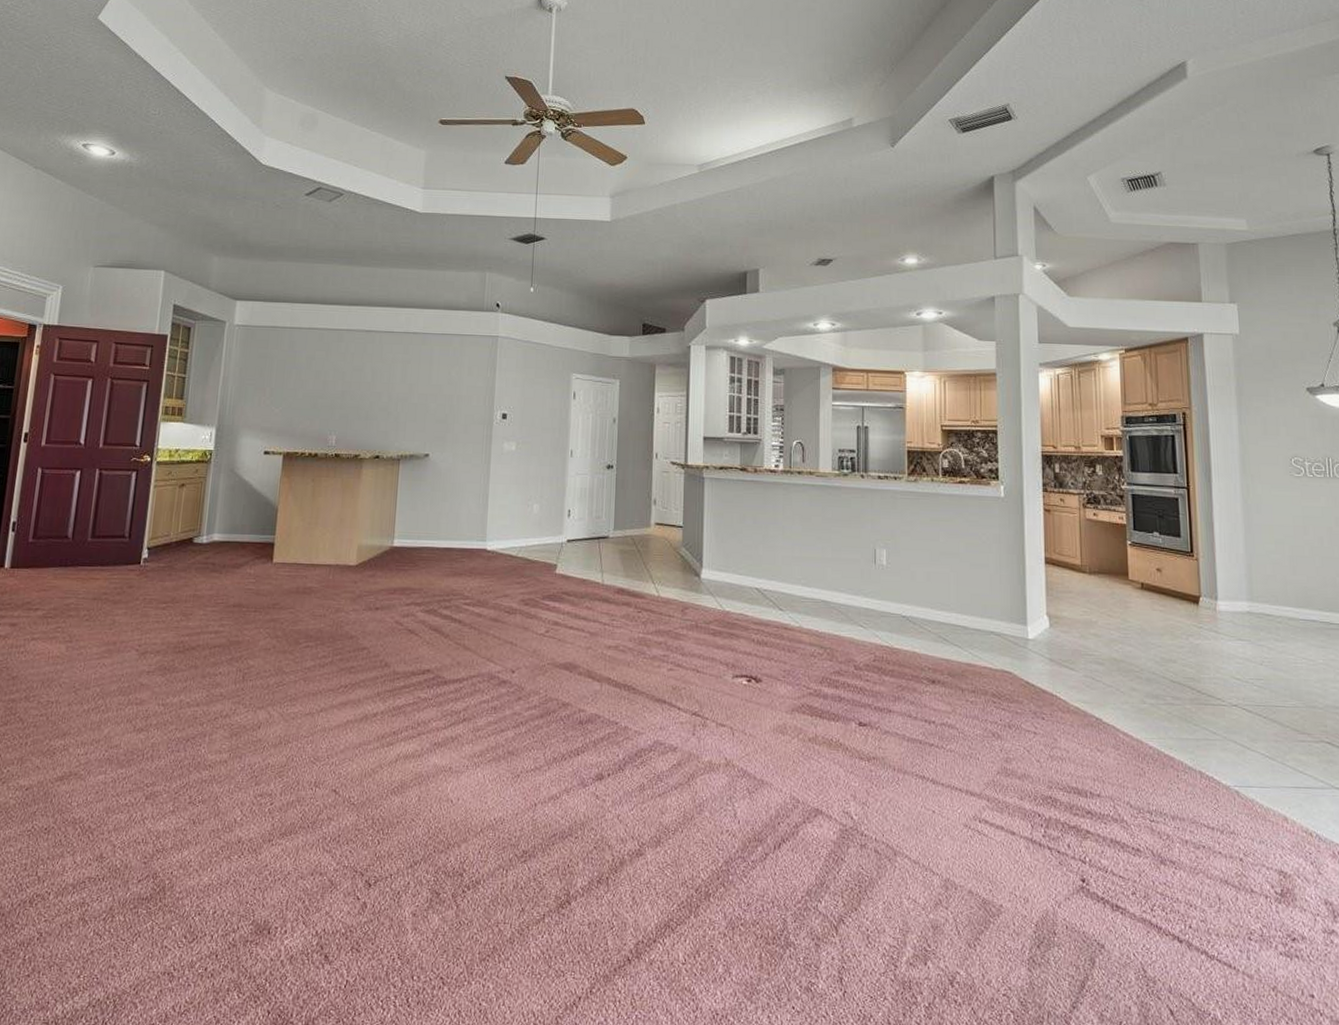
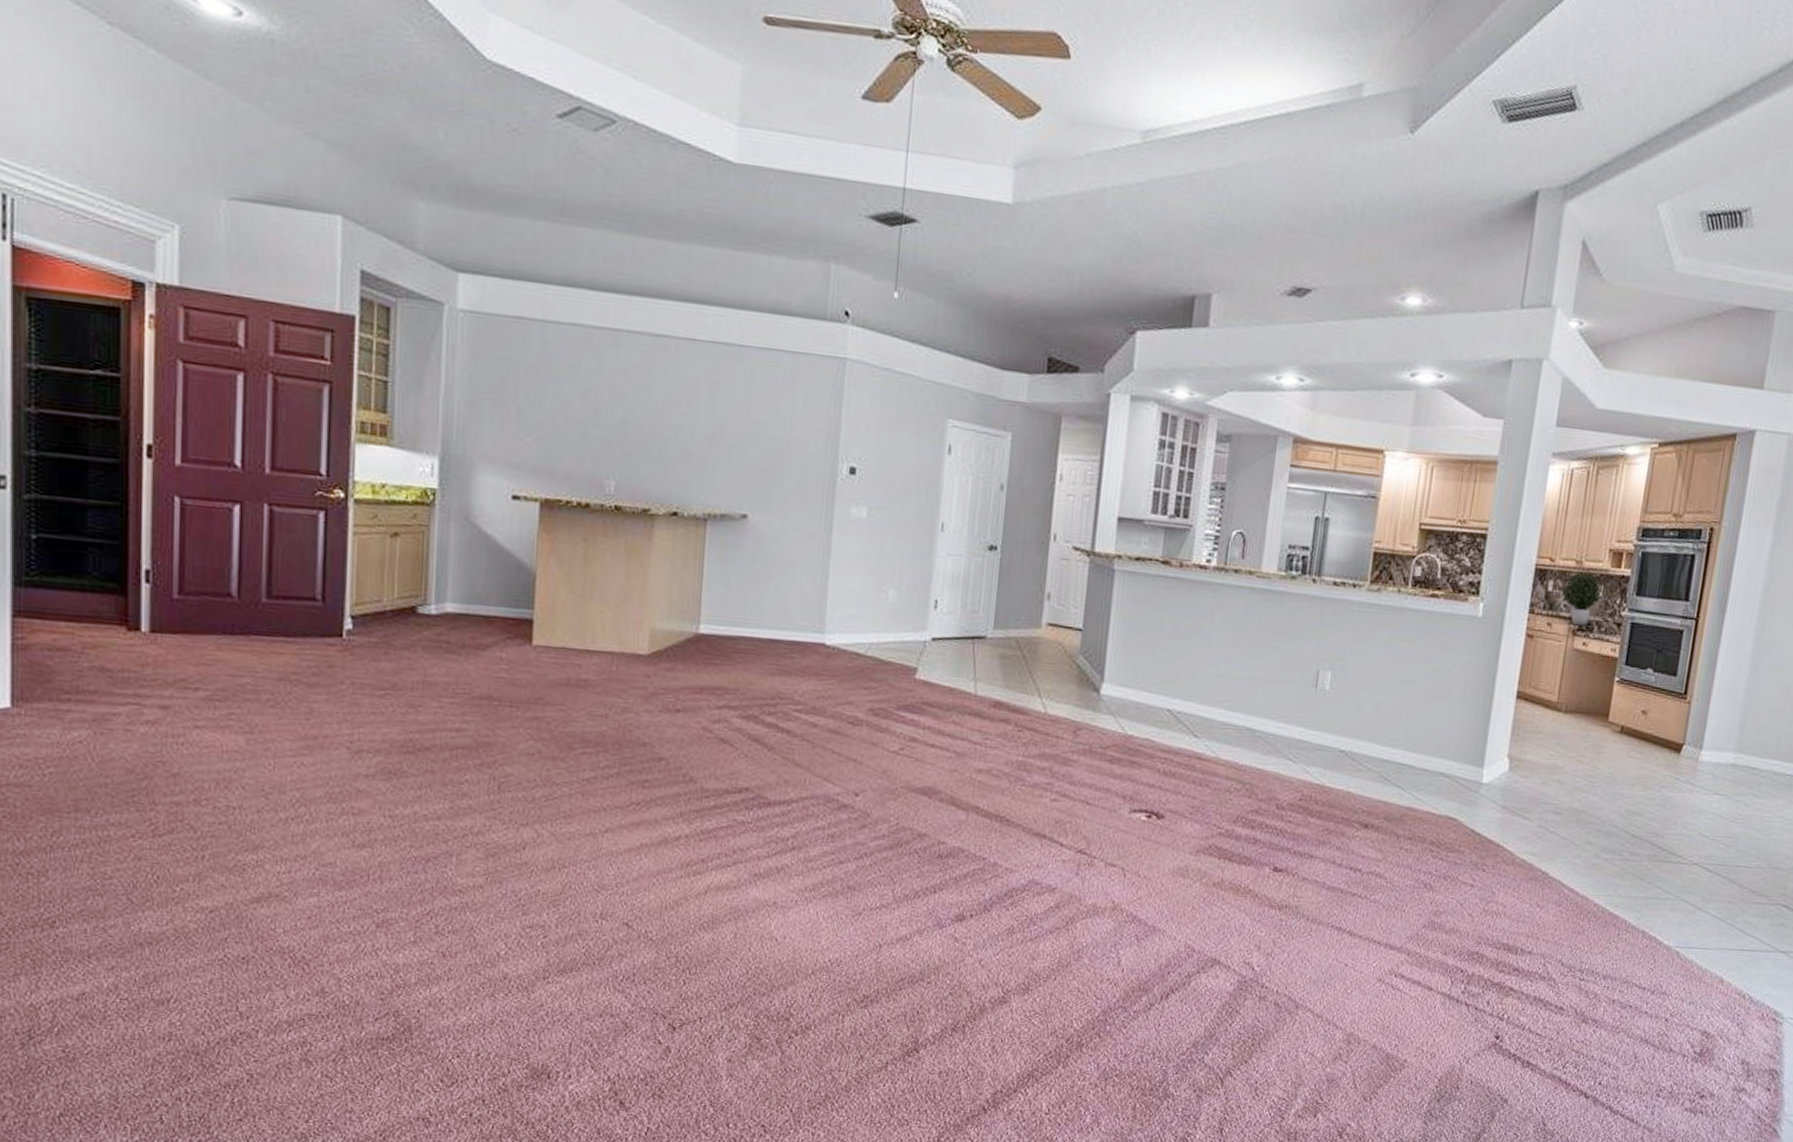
potted plant: none [1066,456,1103,500] -> present [1561,573,1603,627]

